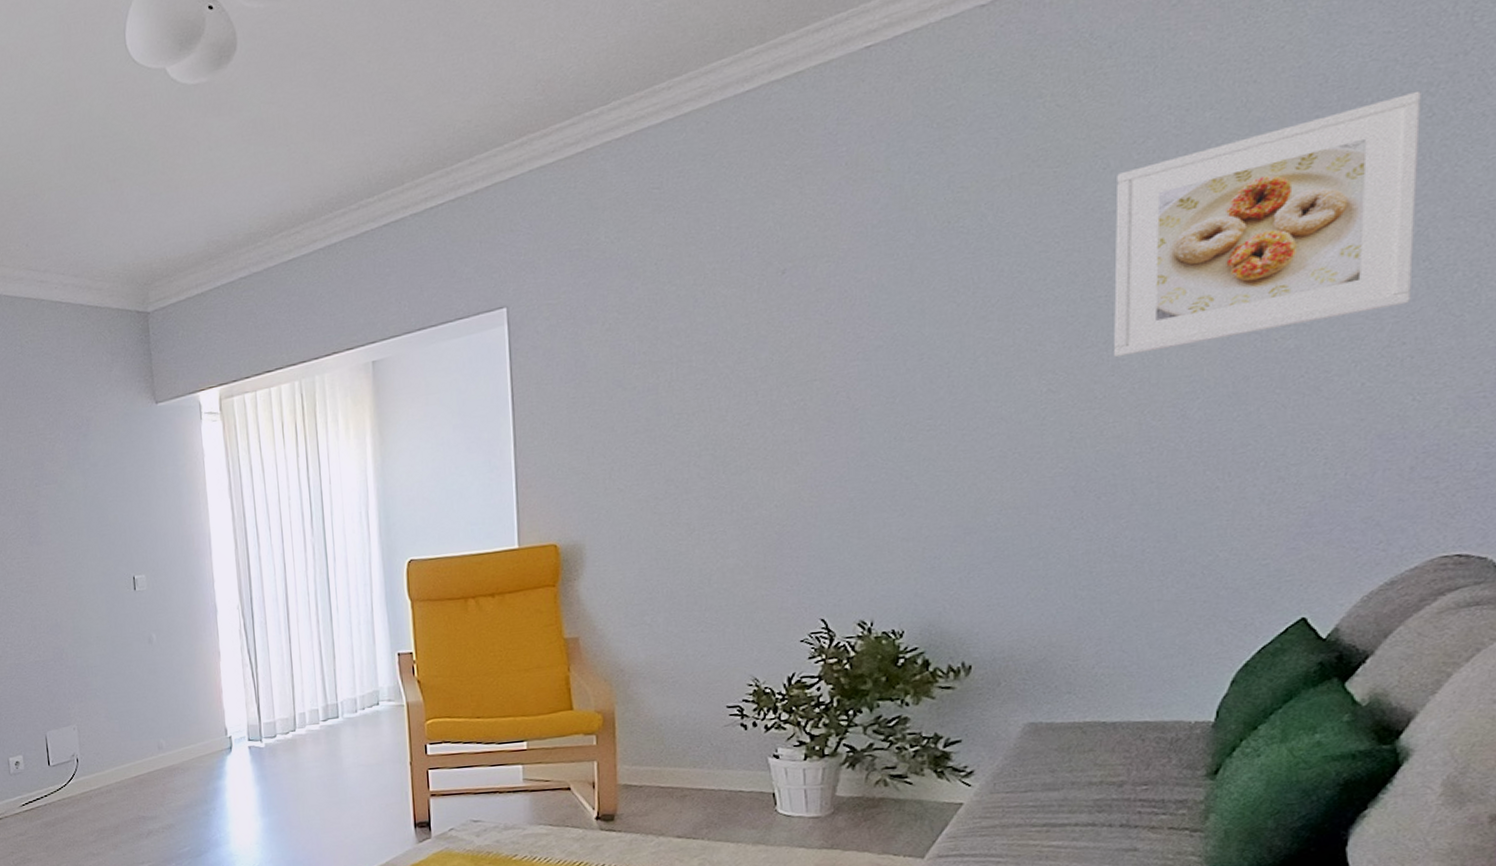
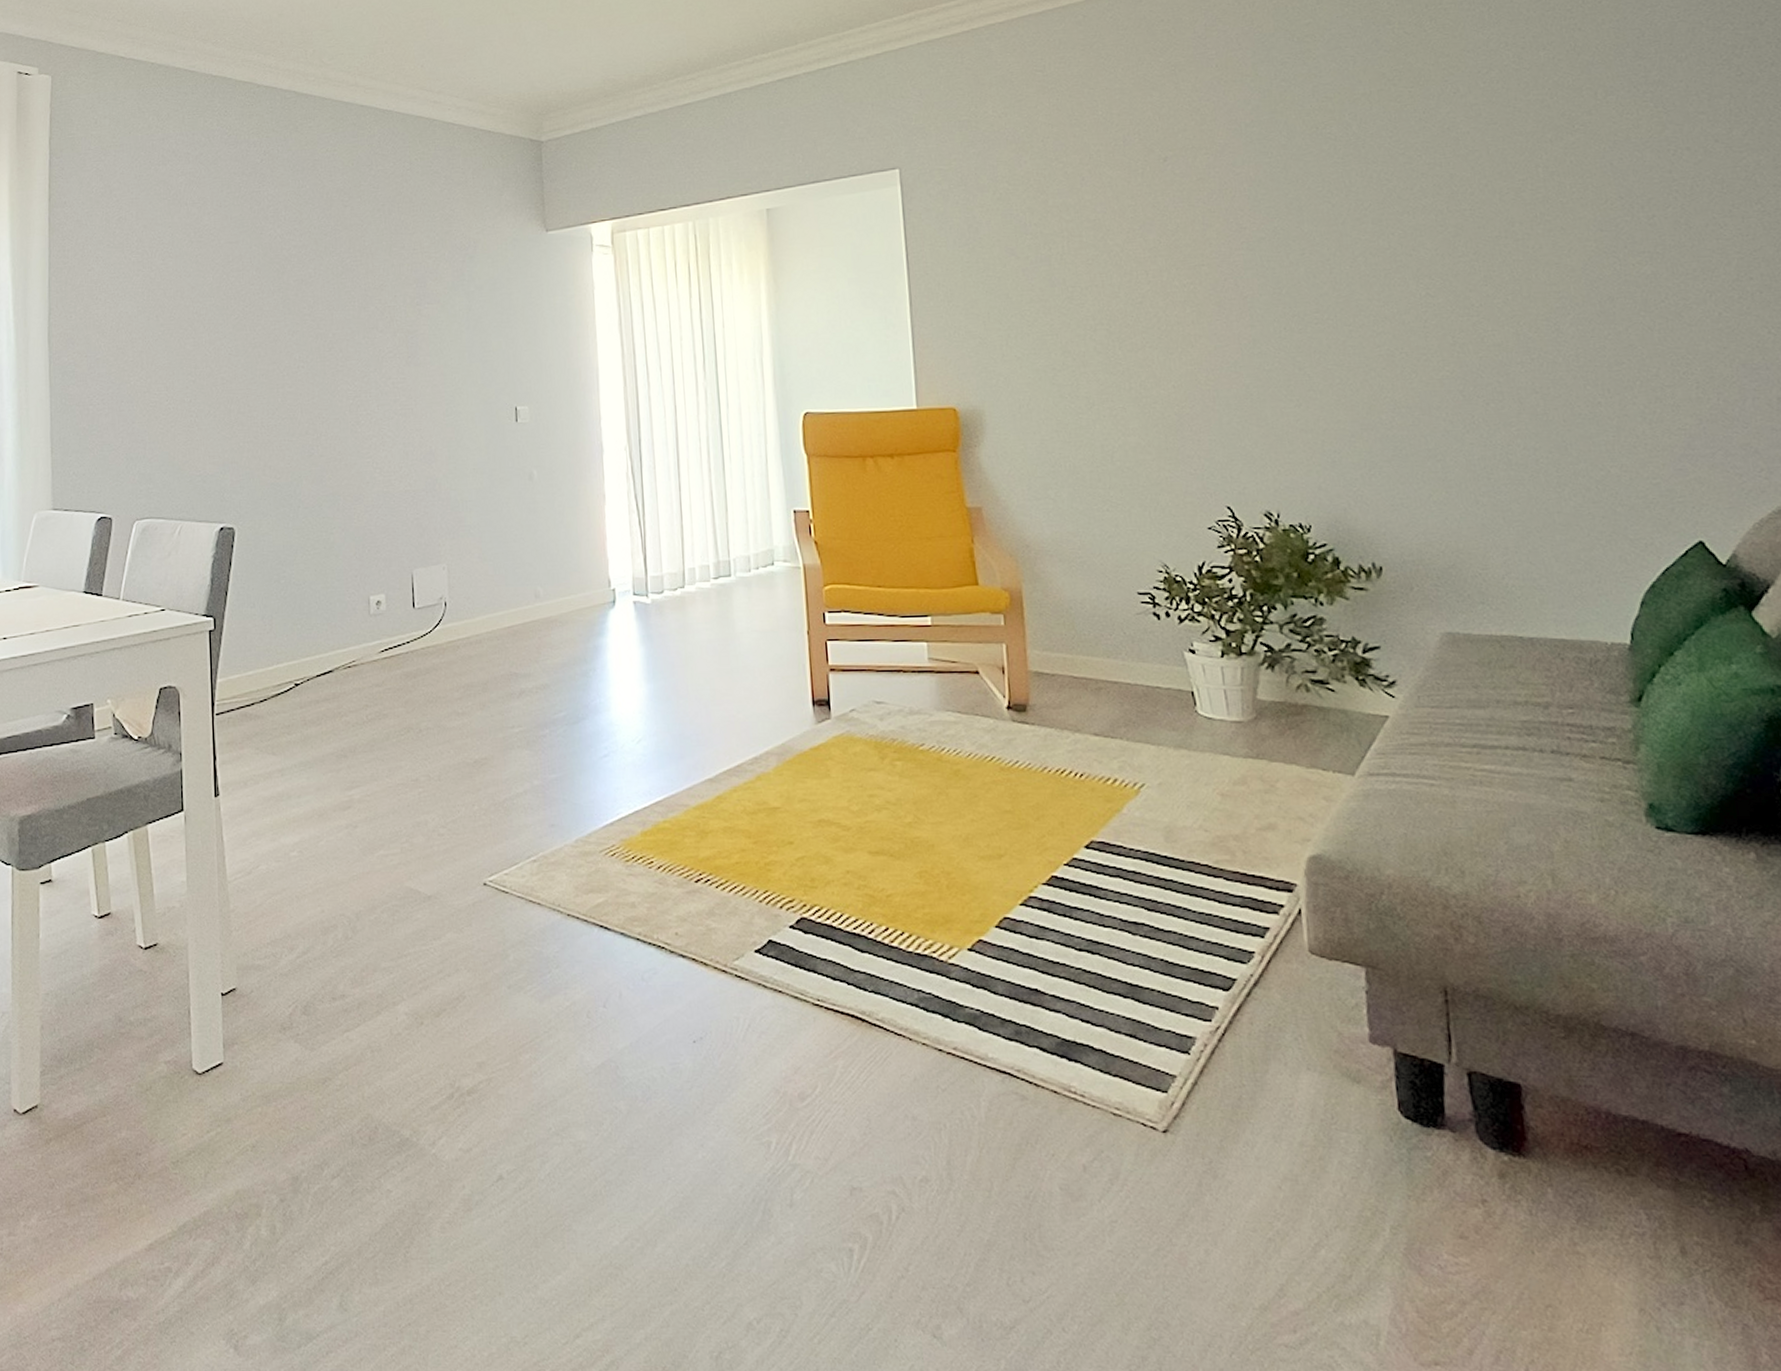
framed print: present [1114,90,1421,358] -> none [1467,51,1750,269]

